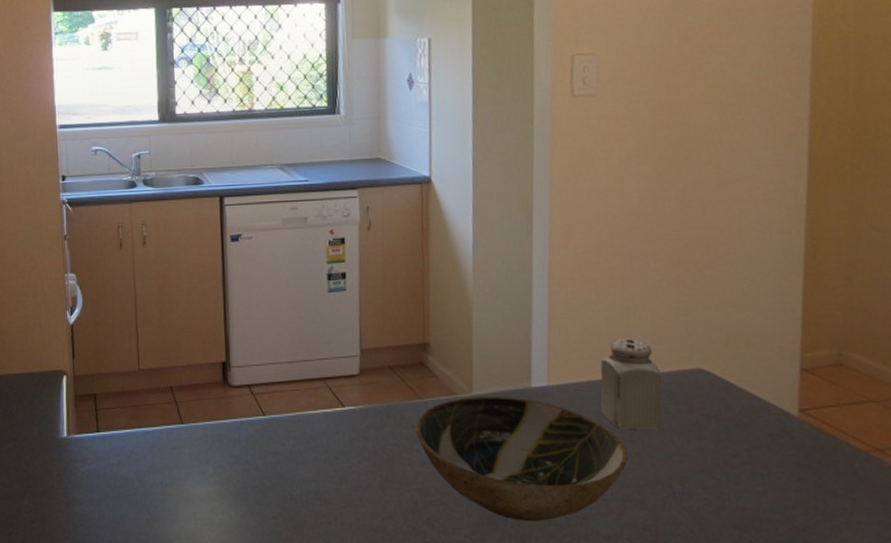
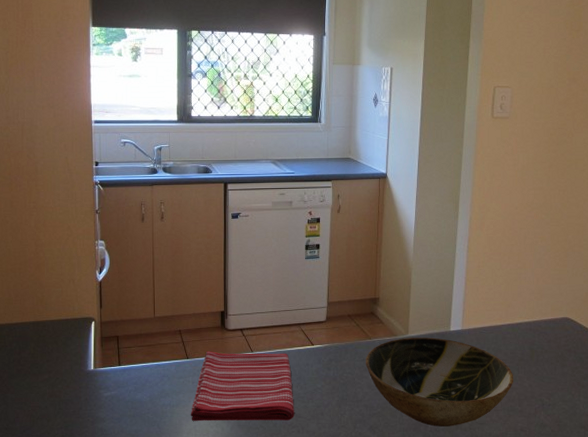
dish towel: none [189,414,323,508] -> present [191,351,294,421]
salt shaker: present [600,337,662,429] -> none [498,295,541,360]

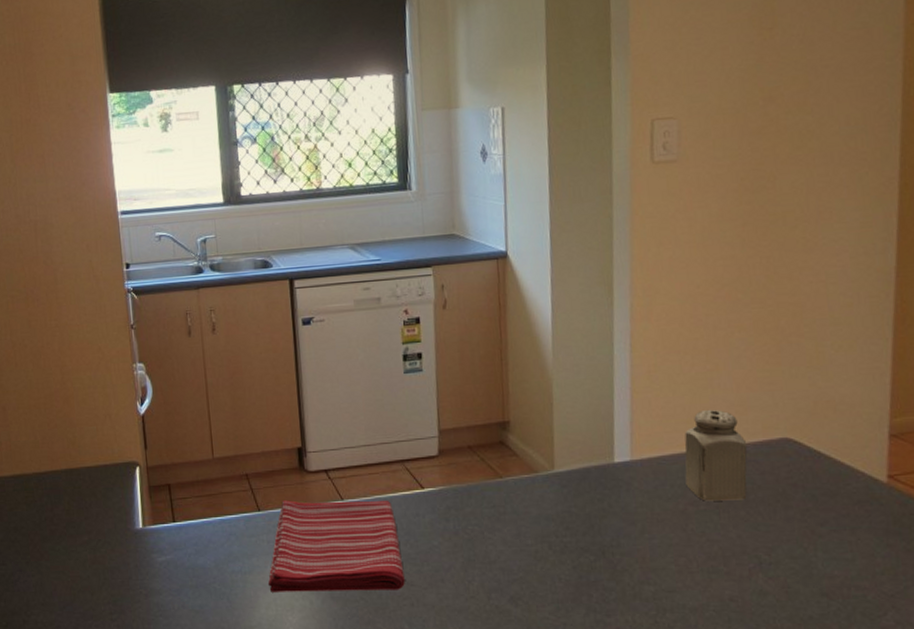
bowl: present [365,337,514,427] -> none [496,473,714,596]
salt shaker: none [498,295,541,360] -> present [684,409,748,501]

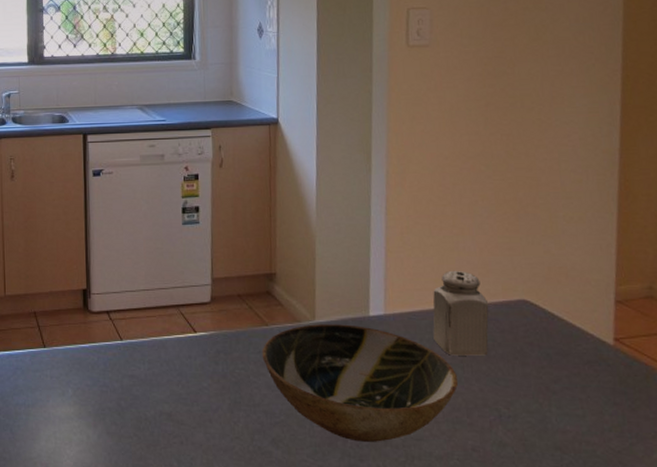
dish towel: present [268,500,405,592] -> none [50,338,176,428]
bowl: none [496,473,714,596] -> present [262,324,459,442]

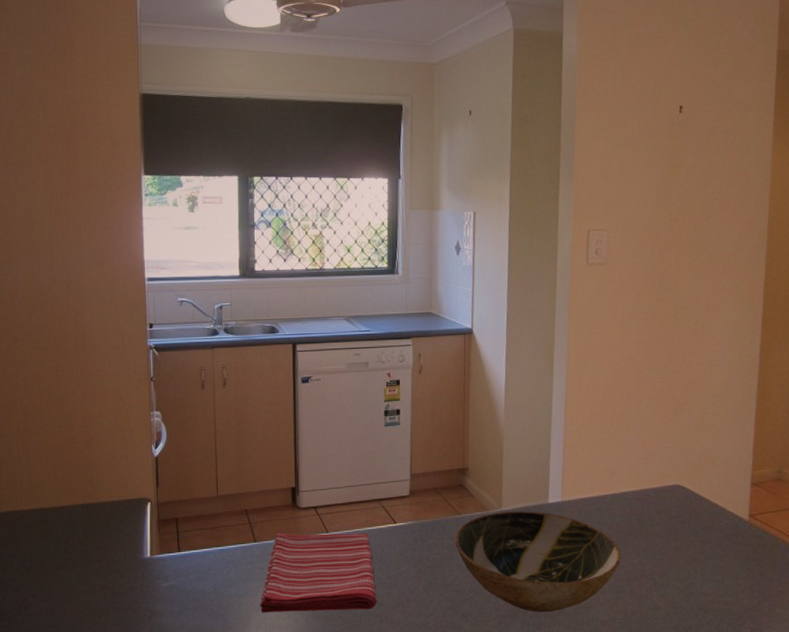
dish towel: none [50,338,176,428] -> present [260,533,377,613]
salt shaker: present [433,270,489,356] -> none [602,461,649,535]

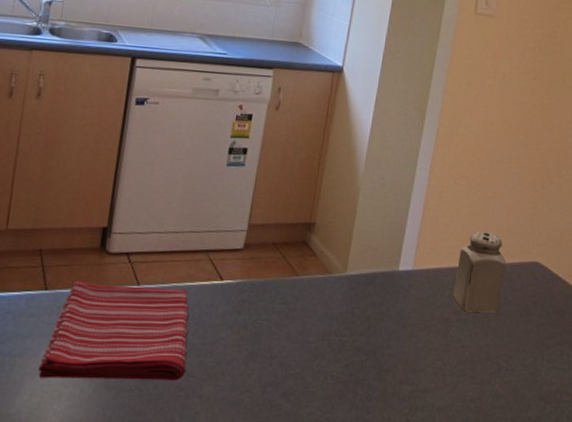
bowl: present [454,511,622,612] -> none [287,276,469,394]
salt shaker: none [602,461,649,535] -> present [453,231,507,313]

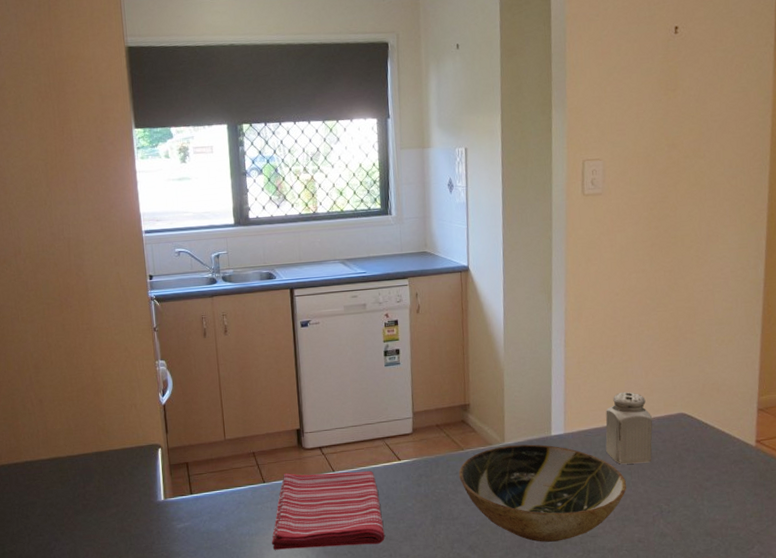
bowl: none [287,276,469,394] -> present [458,444,627,542]

